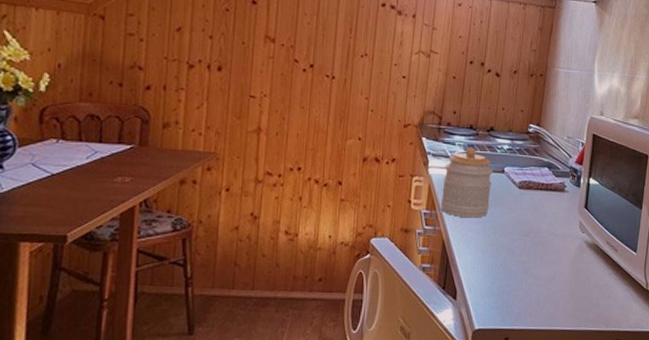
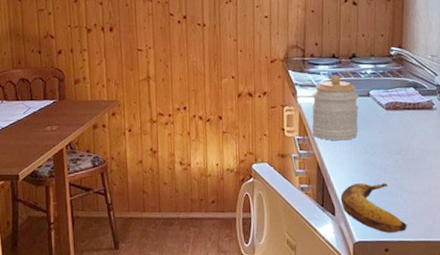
banana: none [463,265,530,320] -> present [340,183,407,233]

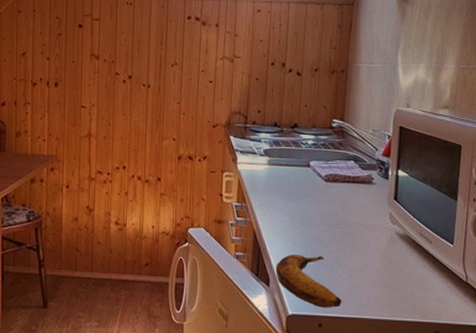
jar: present [311,75,359,141] -> none [250,143,299,210]

